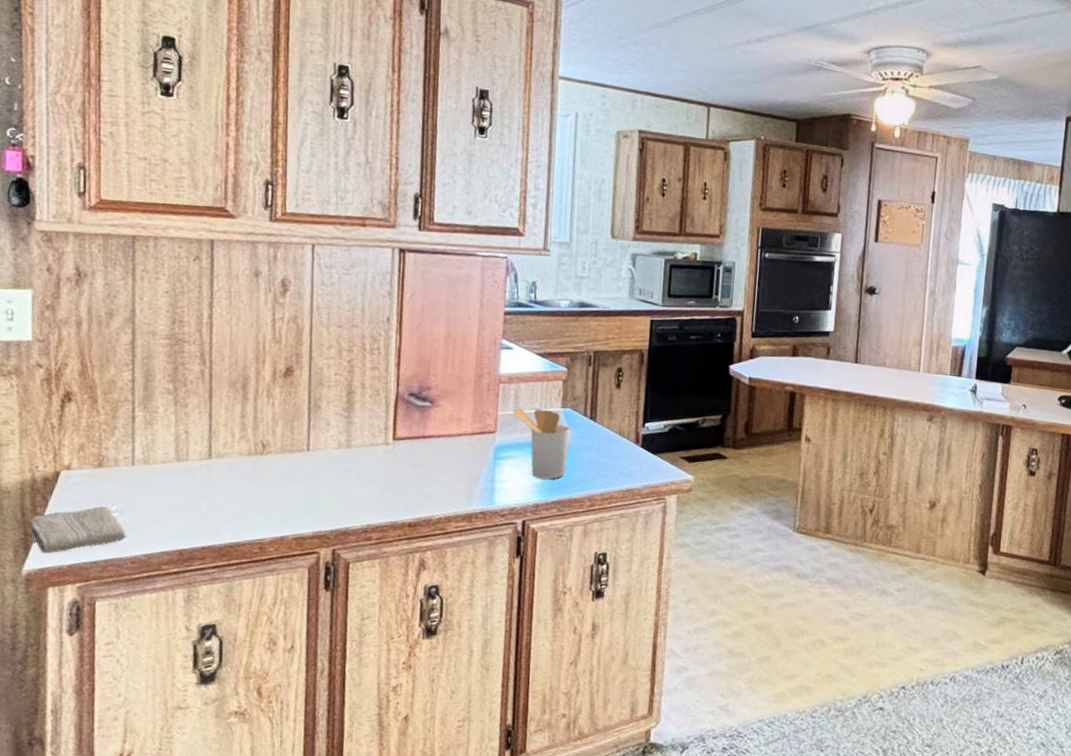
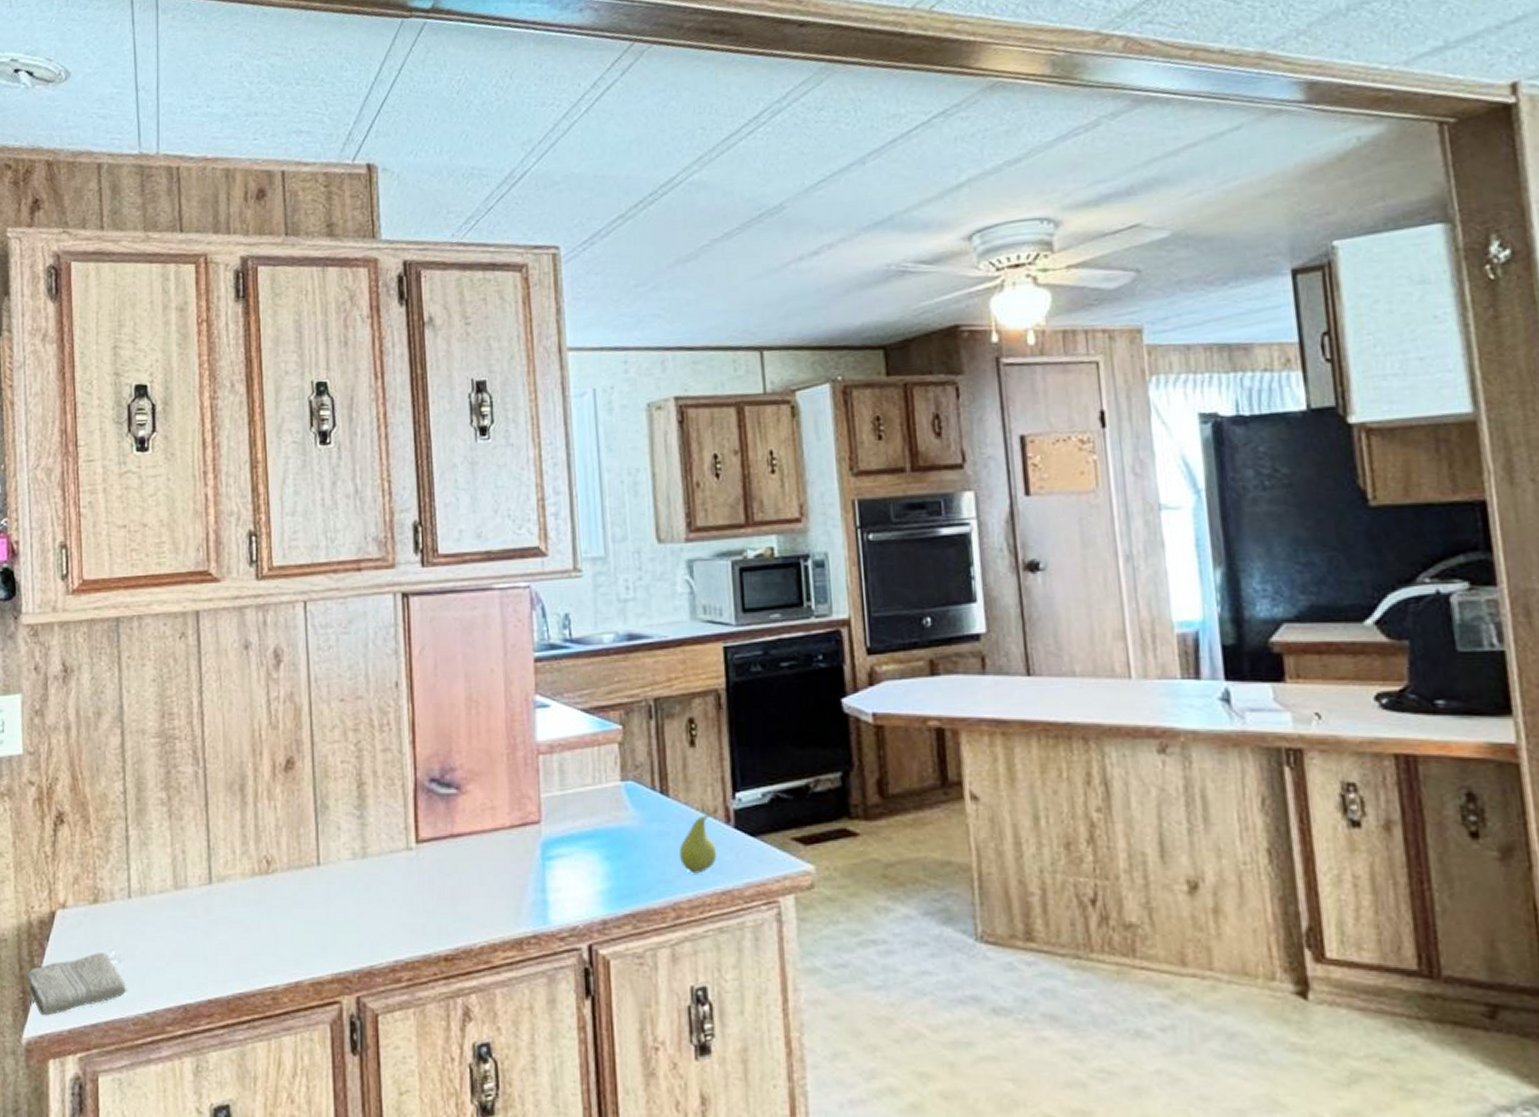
utensil holder: present [512,407,571,479] -> none [559,785,637,883]
fruit: none [598,432,631,477] -> present [678,808,718,874]

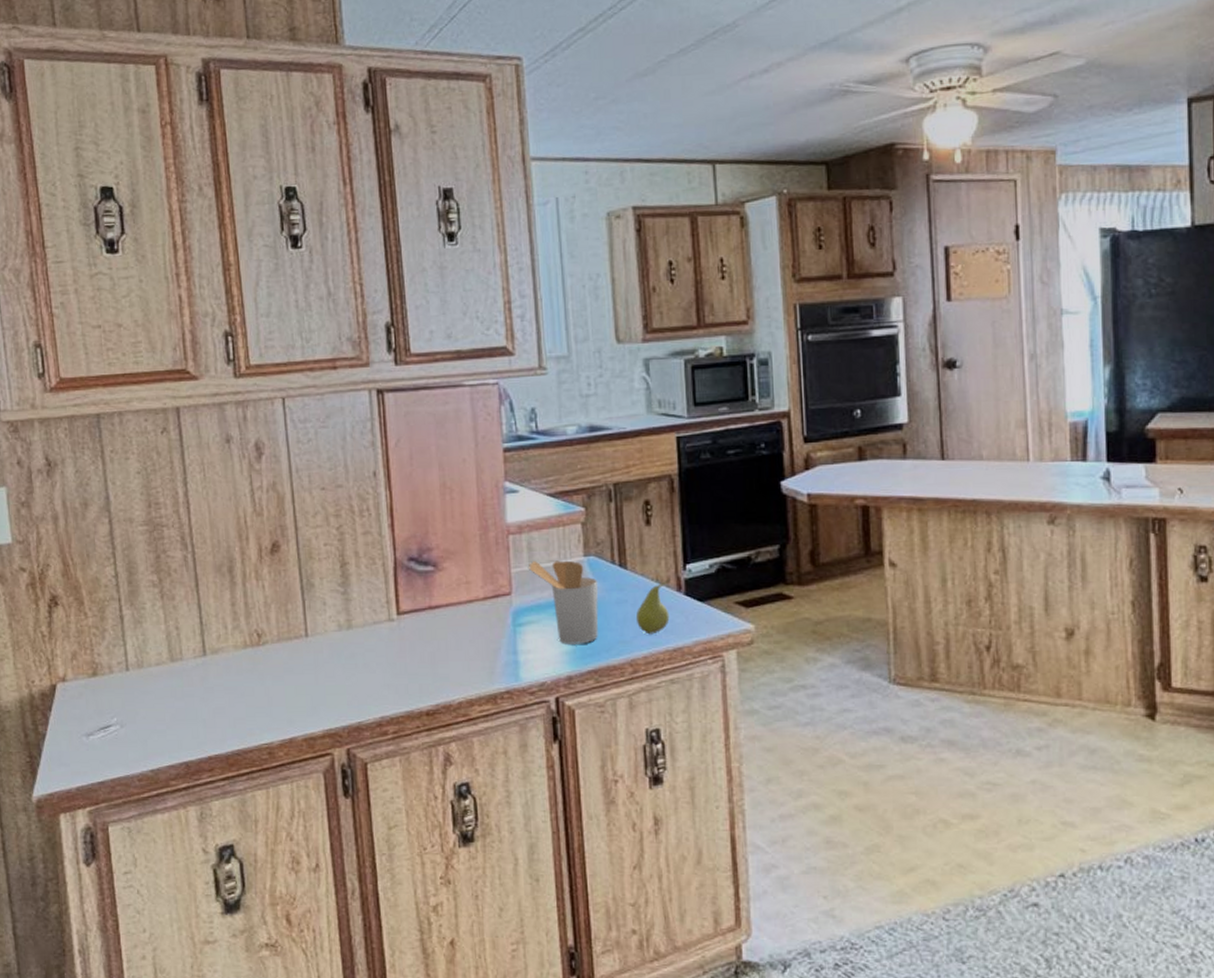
washcloth: present [28,953,127,1016] -> none [33,720,131,777]
utensil holder: none [559,785,637,883] -> present [527,560,599,644]

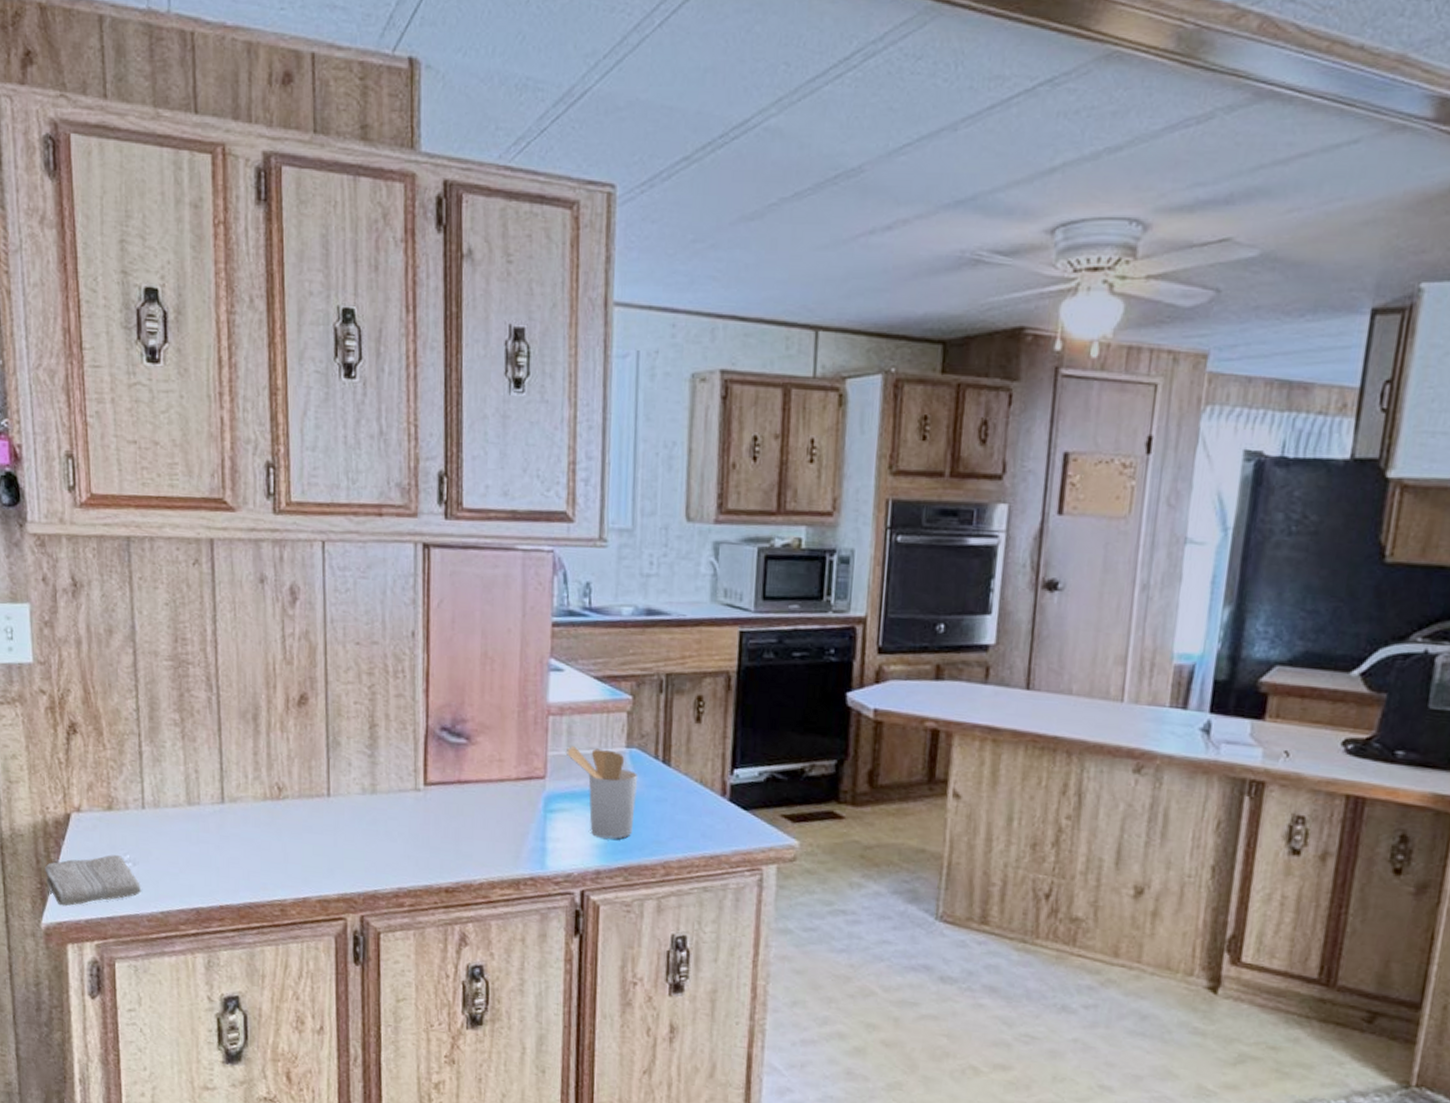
washcloth: none [33,720,131,777] -> present [45,855,142,906]
fruit: present [635,578,671,635] -> none [674,781,716,838]

